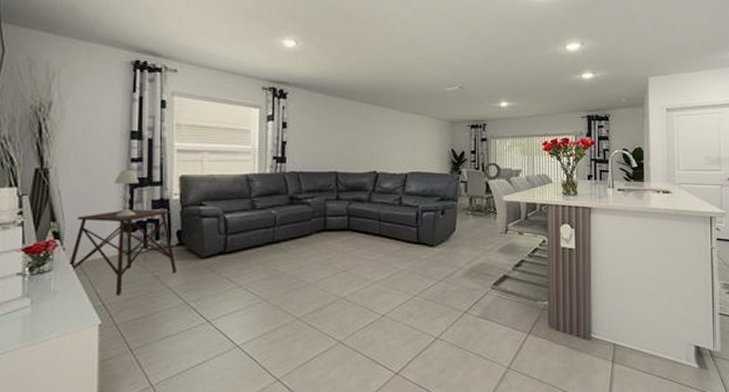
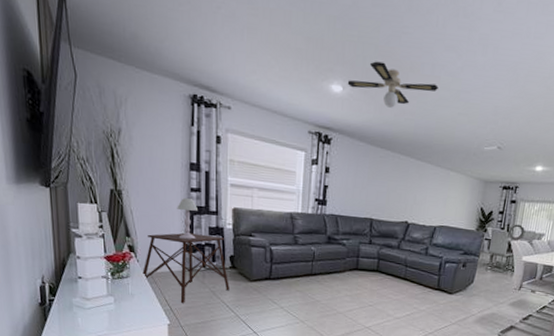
ceiling fan: none [300,15,392,58] -> present [347,61,439,108]

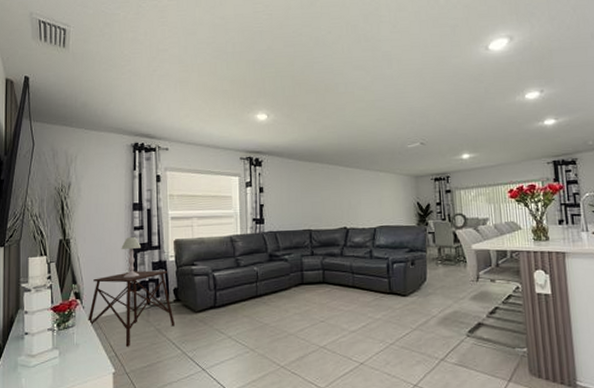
ceiling fan: present [347,61,439,108] -> none [271,88,354,125]

